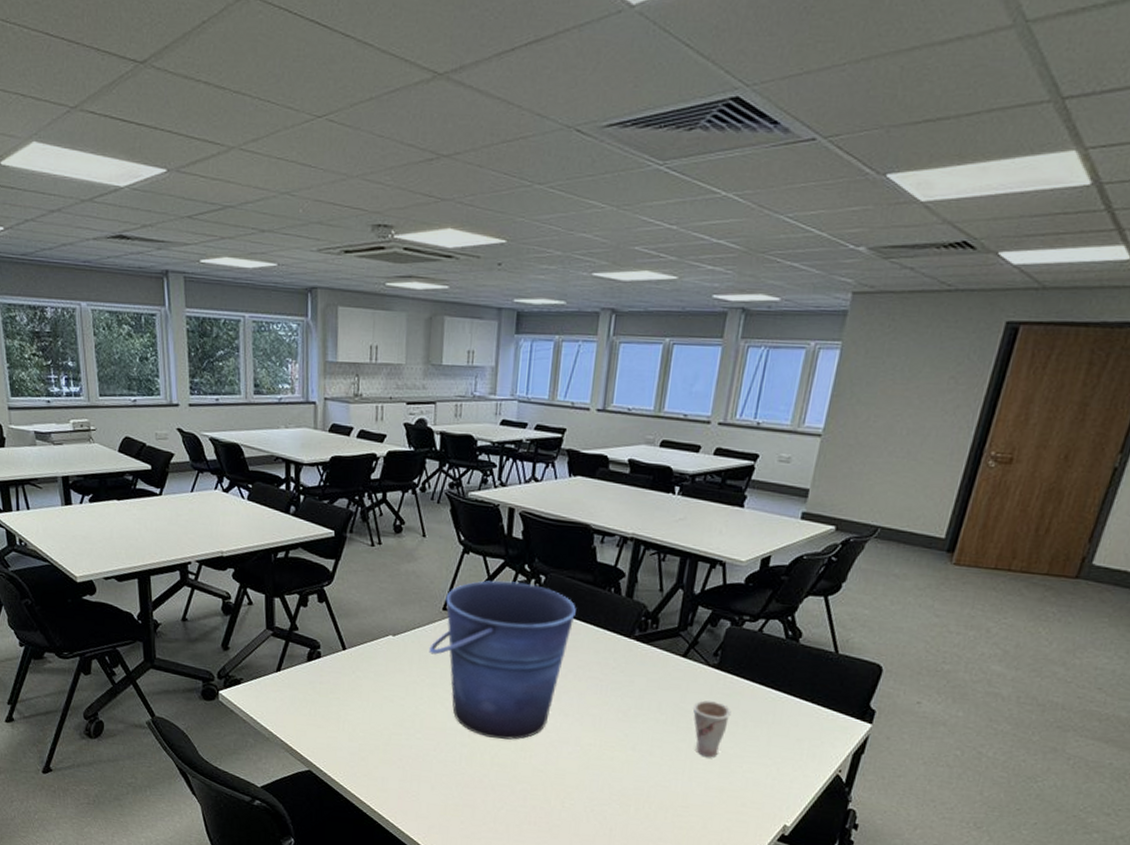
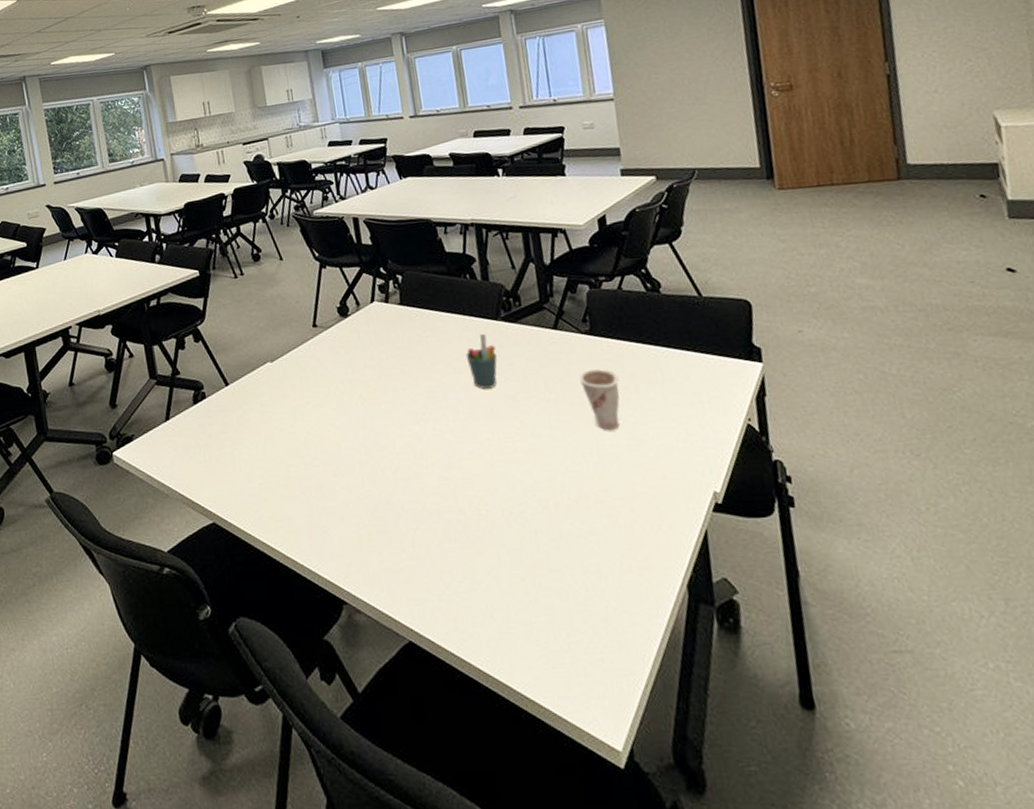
bucket: present [429,580,576,740] -> none [308,285,440,451]
pen holder: none [589,647,621,700] -> present [465,333,498,389]

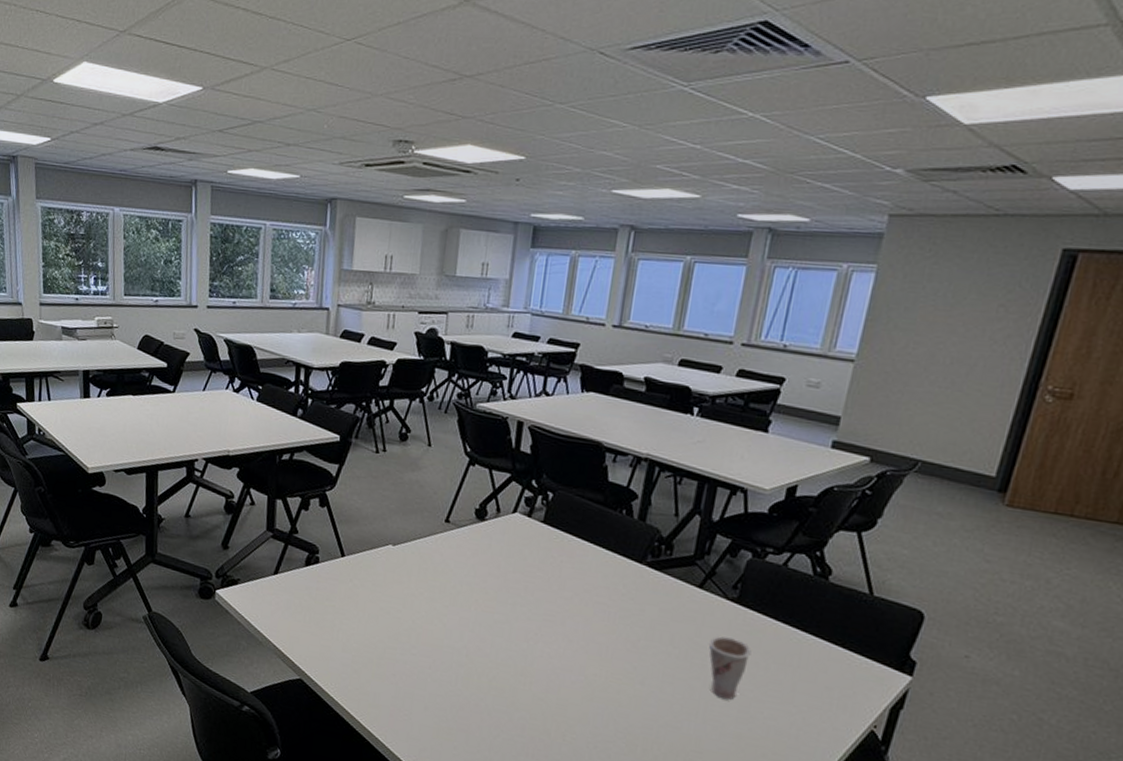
pen holder: present [465,333,498,389] -> none [596,572,631,628]

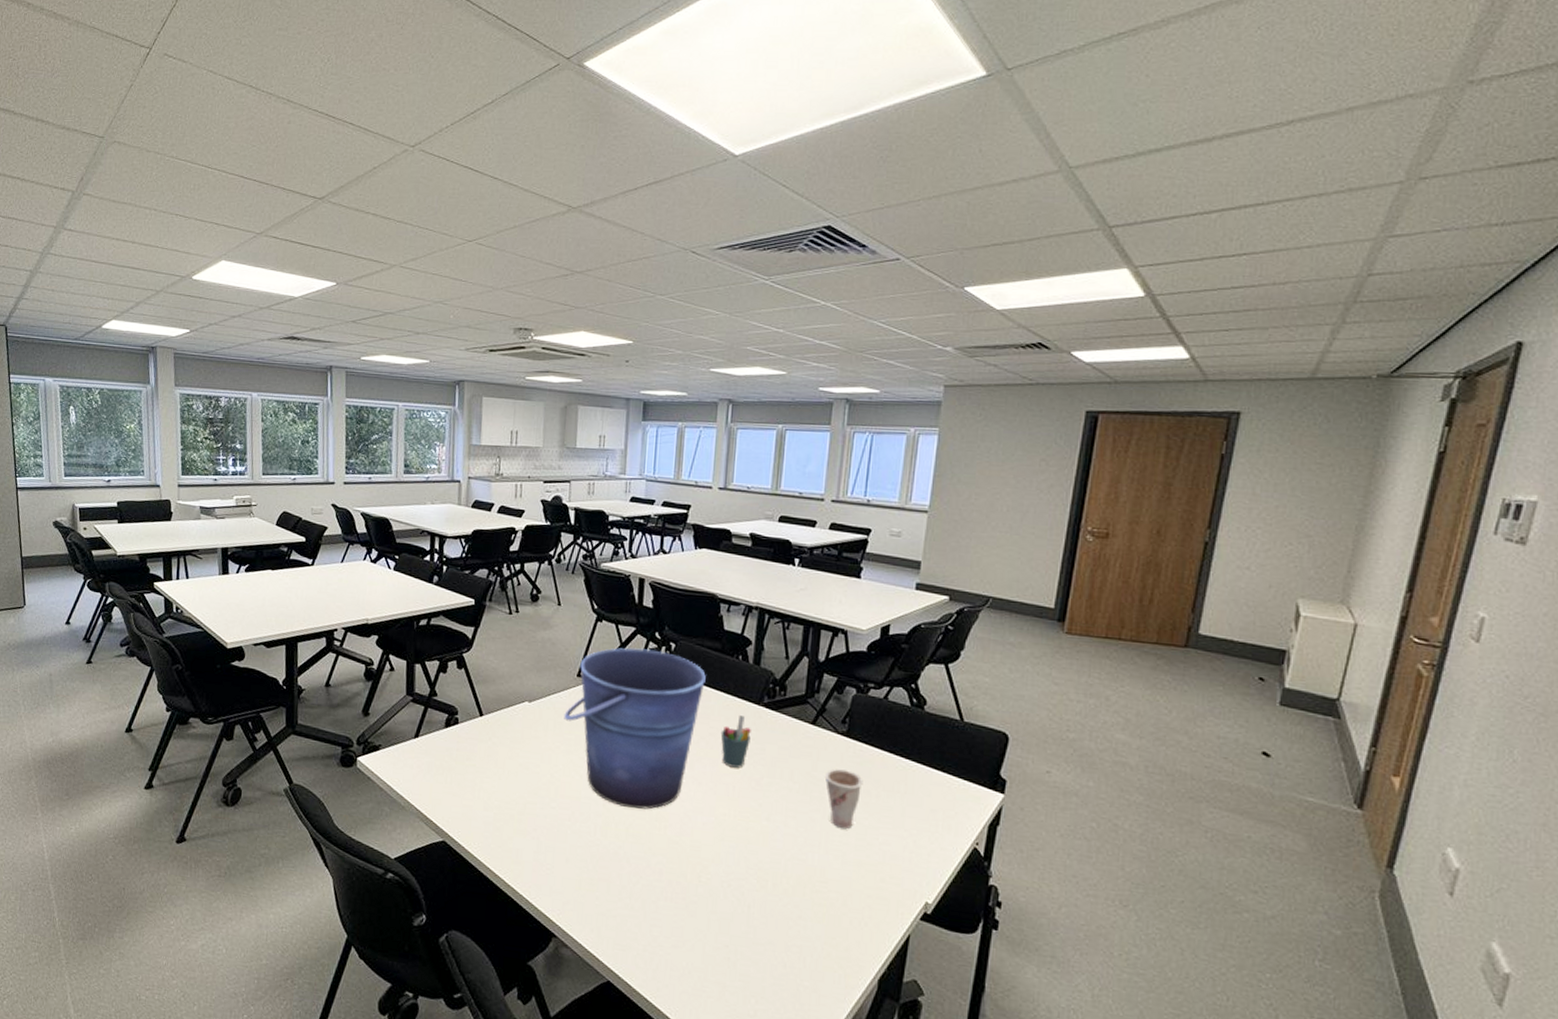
bucket: none [429,494,585,664] -> present [564,648,706,810]
pen holder: none [596,572,631,628] -> present [720,714,751,768]

